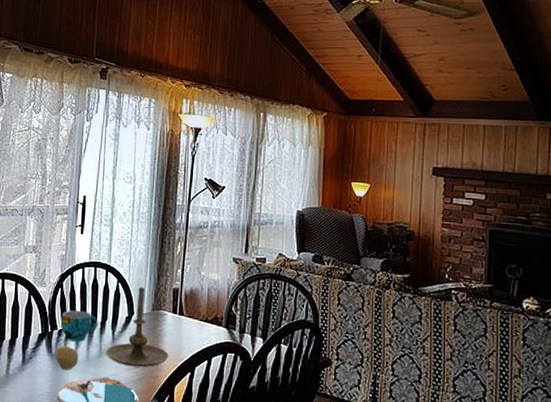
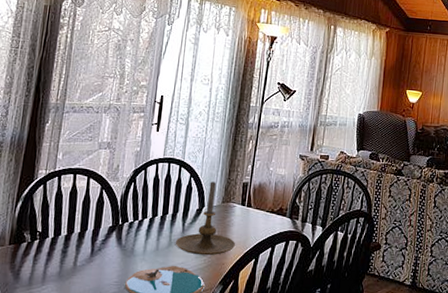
fruit: present [55,339,79,371] -> none [124,231,149,261]
cup: present [61,310,98,342] -> none [132,203,169,233]

